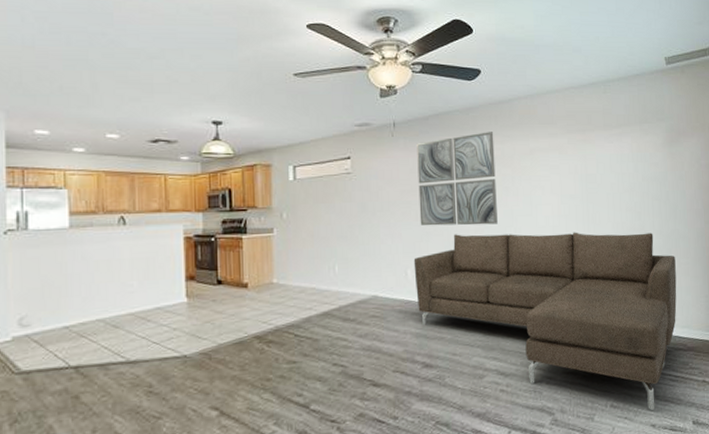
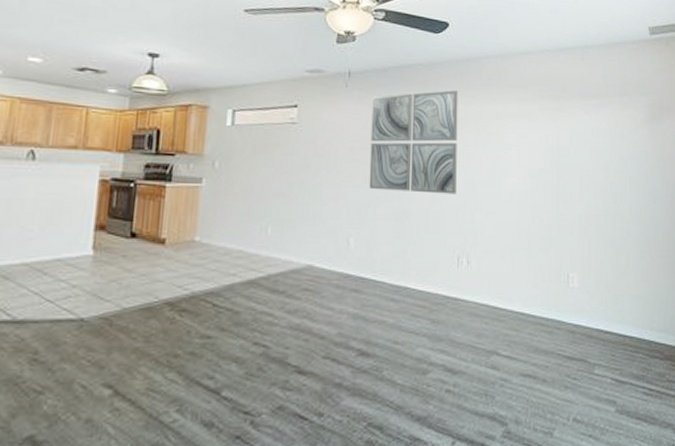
sofa: present [413,232,677,410] -> none [357,202,654,429]

